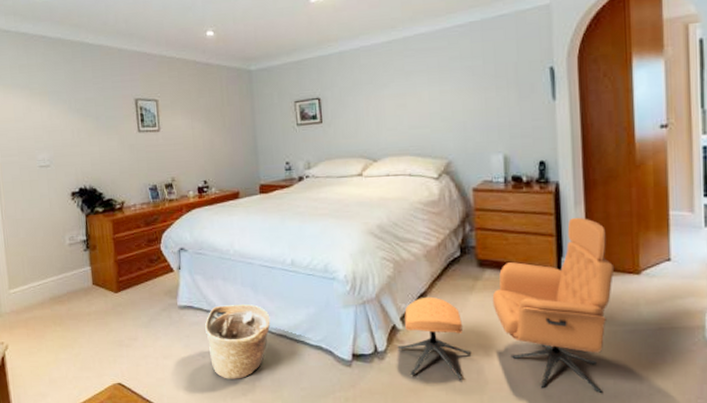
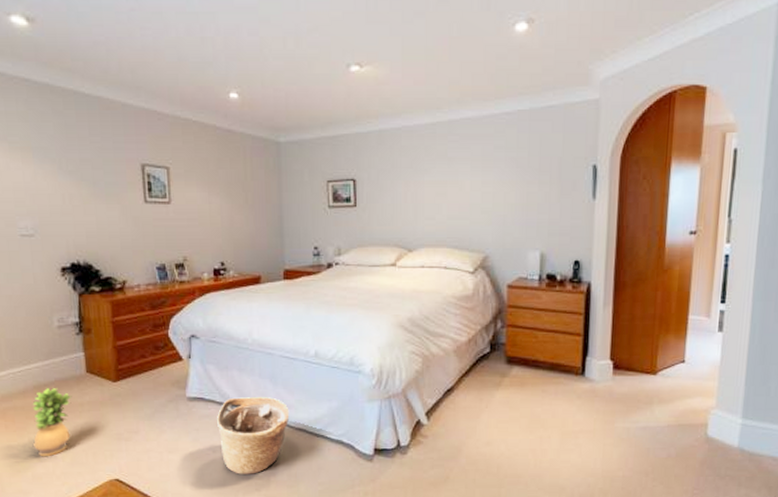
potted plant: none [49,299,81,363] -> present [32,388,72,457]
armchair: present [397,218,615,393] -> none [421,319,634,485]

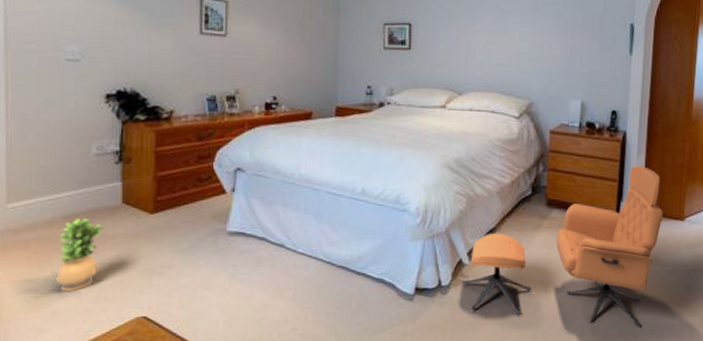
basket: present [217,397,290,474] -> none [257,233,332,313]
armchair: none [421,319,634,485] -> present [461,166,664,327]

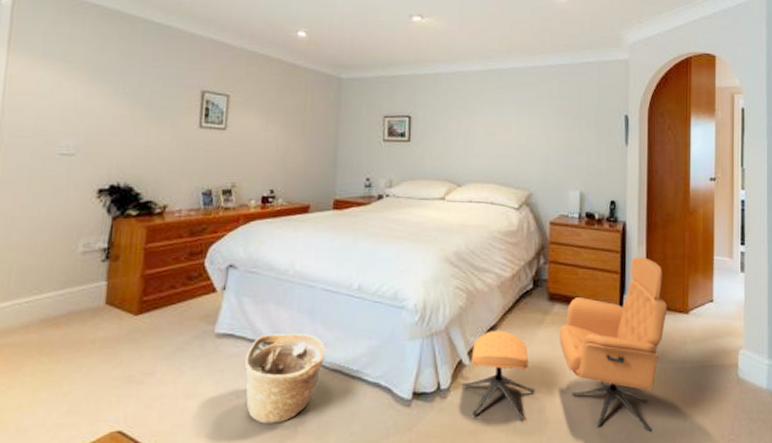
potted plant: present [56,218,104,292] -> none [26,322,84,405]
basket: none [257,233,332,313] -> present [245,334,326,424]

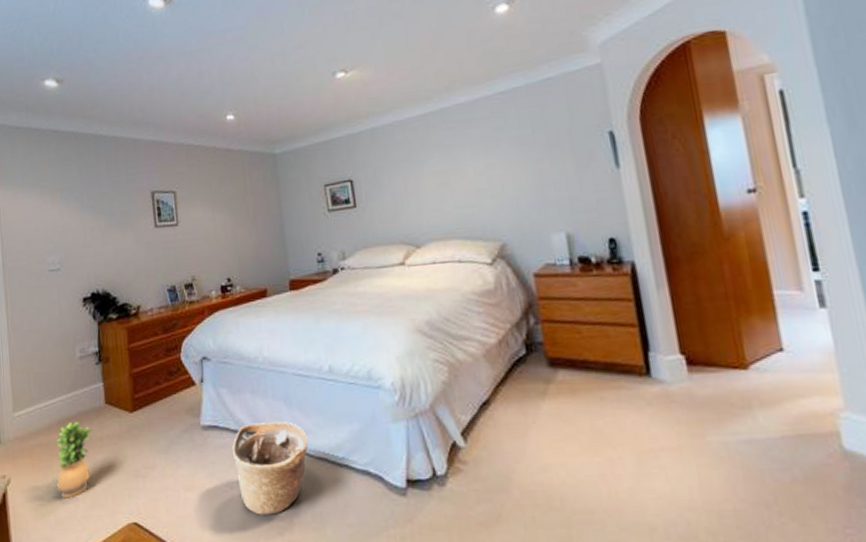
potted plant: none [26,322,84,405] -> present [56,422,92,499]
armchair: present [462,257,668,431] -> none [460,303,720,523]

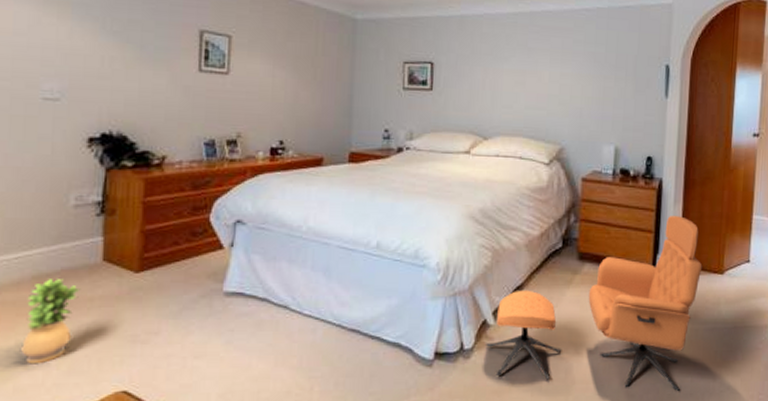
basket: present [232,421,308,515] -> none [257,293,343,384]
armchair: none [460,303,720,523] -> present [486,216,703,391]

